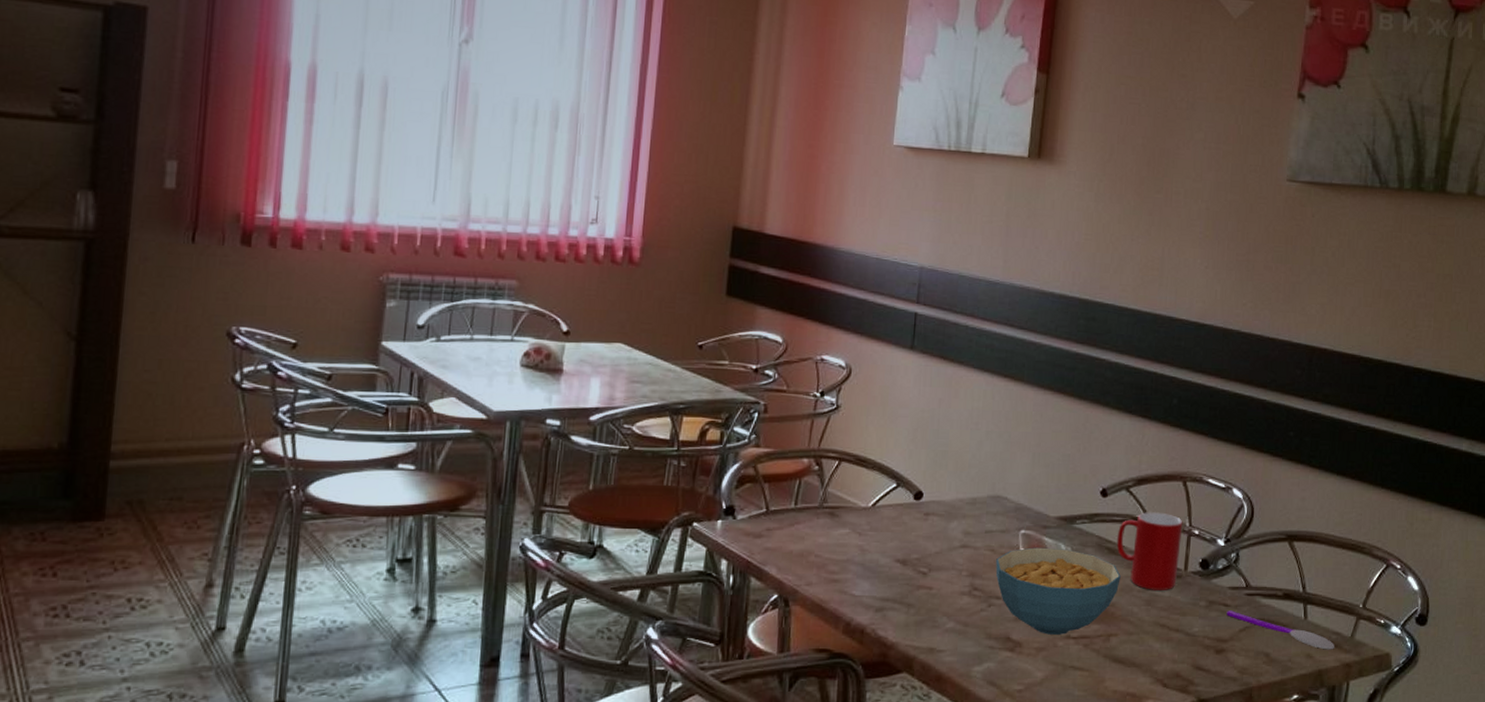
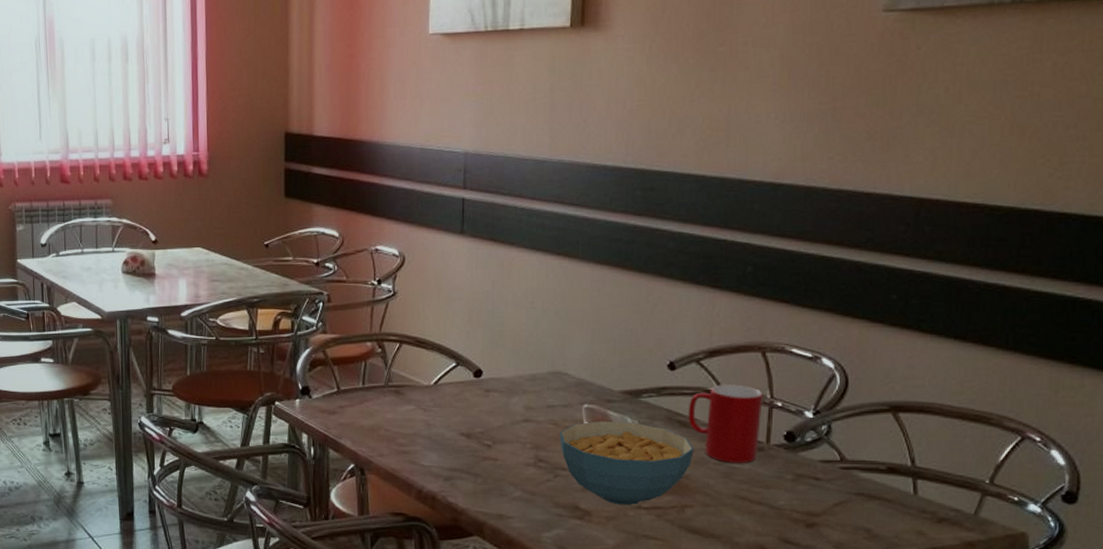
spoon: present [1226,610,1335,650] -> none [817,484,953,527]

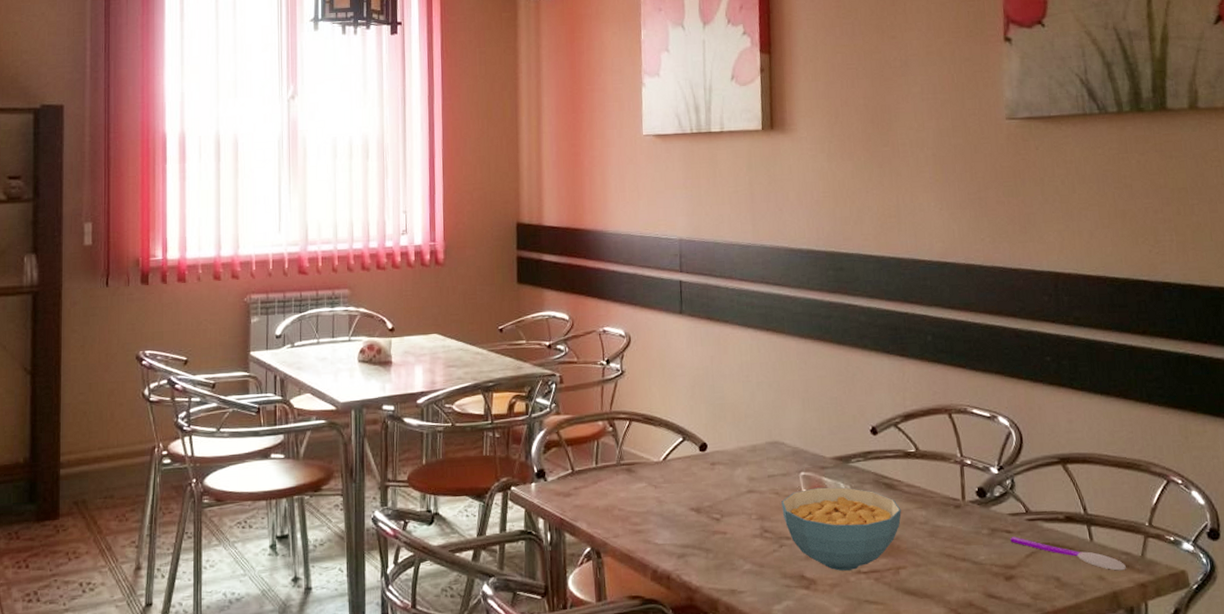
cup: present [688,384,763,463] -> none [892,445,956,522]
spoon: none [817,484,953,527] -> present [1010,537,1126,571]

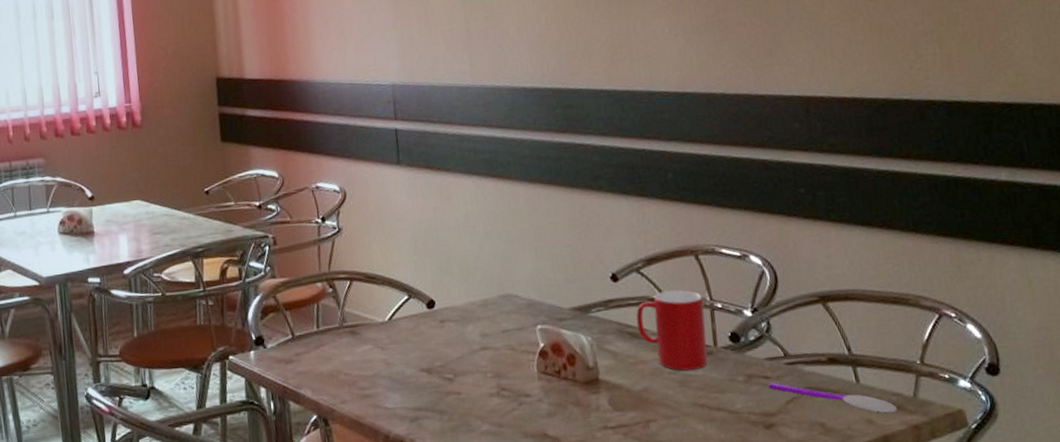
cereal bowl: present [781,487,901,571] -> none [518,339,649,427]
cup: none [892,445,956,522] -> present [636,290,708,371]

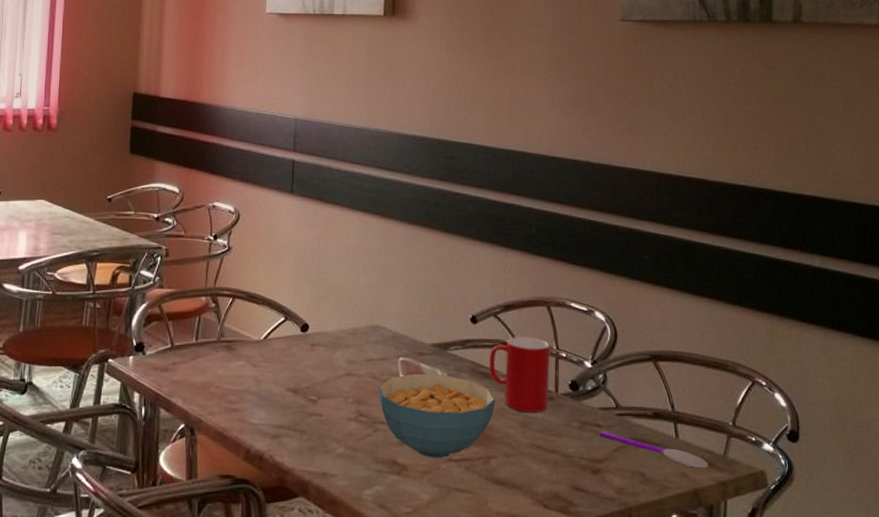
cereal bowl: none [518,339,649,427] -> present [379,373,495,458]

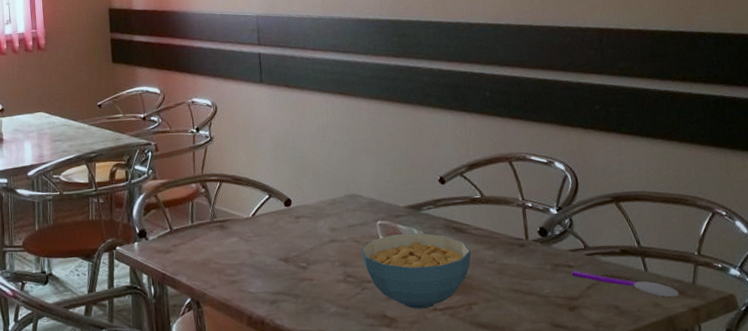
cup: present [489,337,551,412] -> none [460,191,521,261]

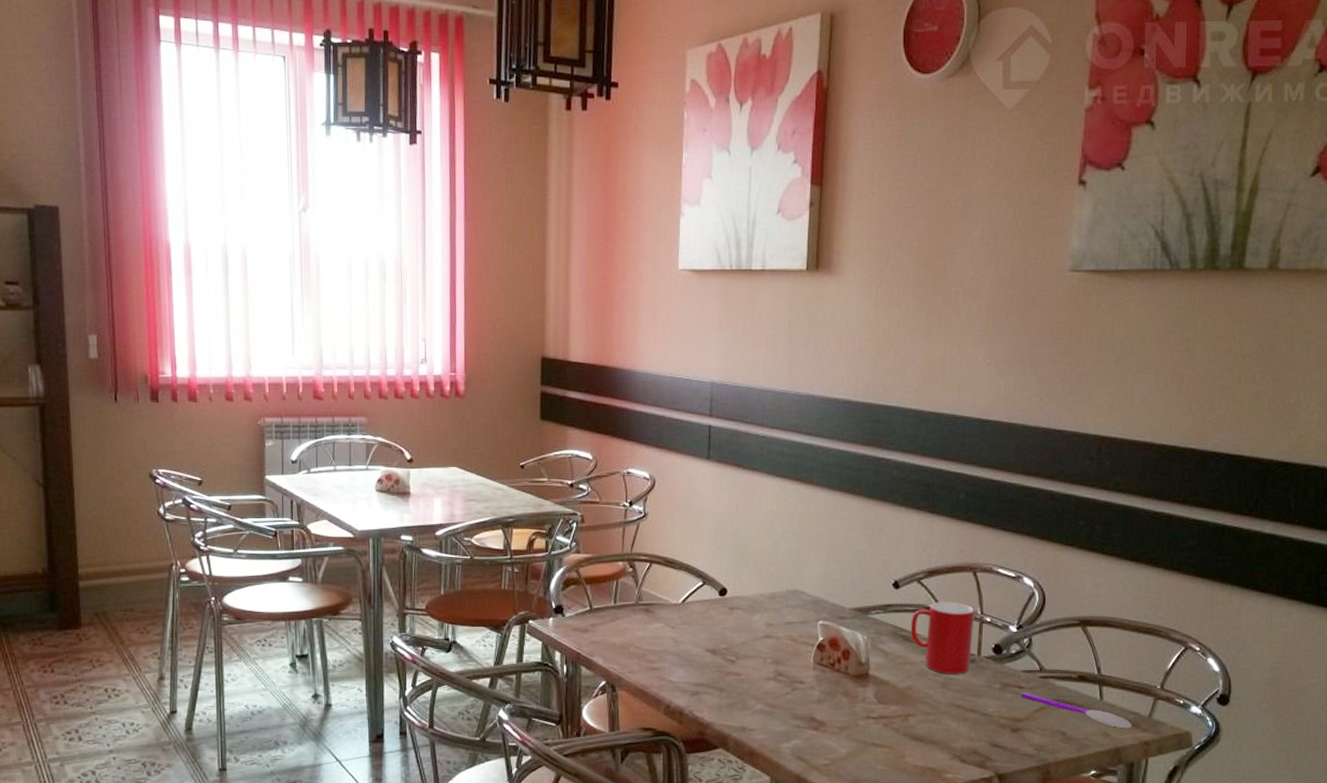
cereal bowl: present [361,233,471,309] -> none [797,636,916,715]
cup: none [460,191,521,261] -> present [910,602,975,674]

